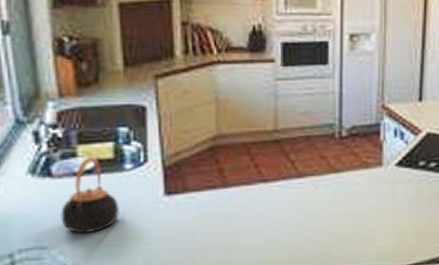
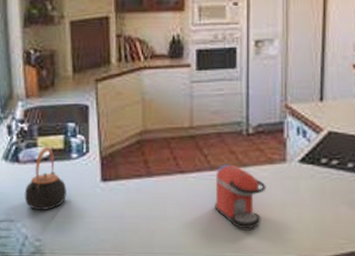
coffee maker: none [302,170,360,239] -> present [214,164,266,229]

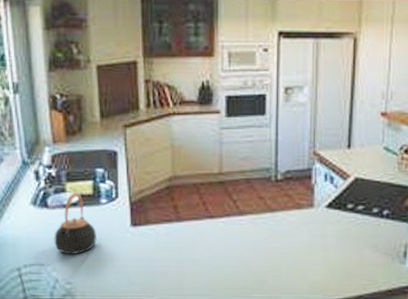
coffee maker: present [214,164,266,229] -> none [242,209,294,272]

